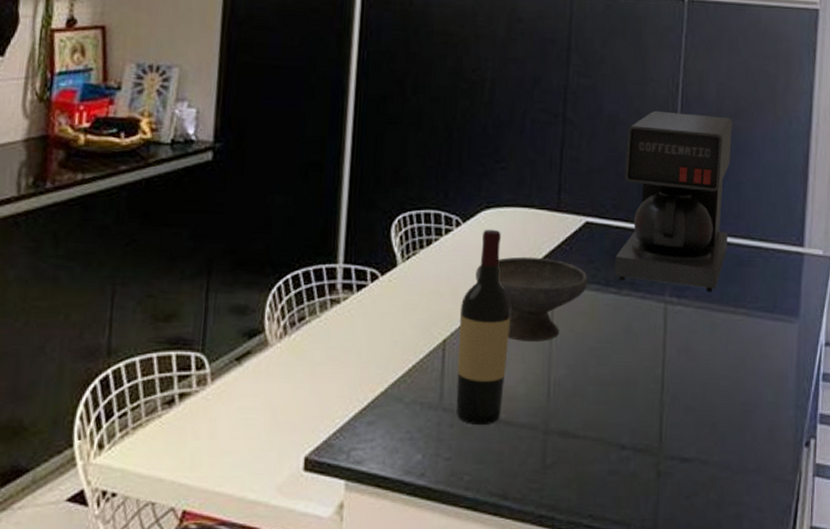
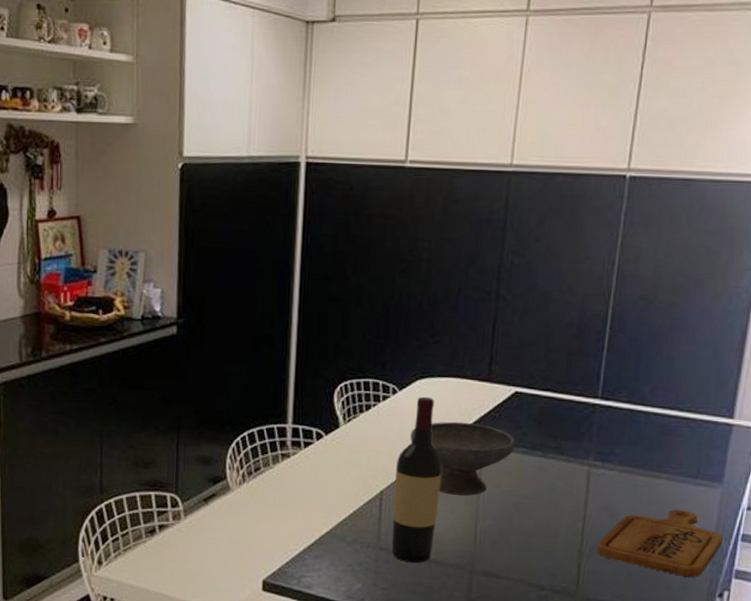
coffee maker: present [614,110,732,292] -> none [540,287,668,457]
cutting board: none [679,349,805,424] -> present [597,510,724,577]

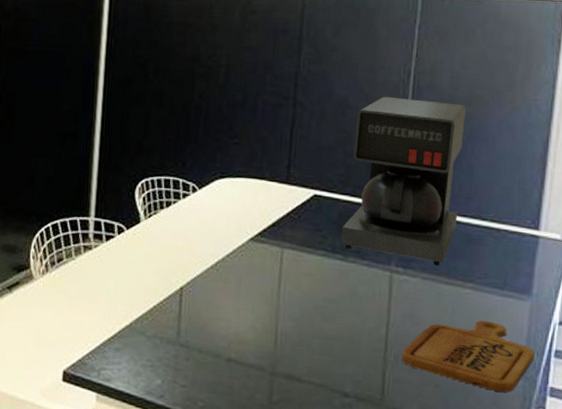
wine bottle: present [391,396,443,564] -> none [191,195,242,362]
bowl: present [410,421,515,496] -> none [210,221,315,296]
coffee maker: none [540,287,668,457] -> present [341,96,466,265]

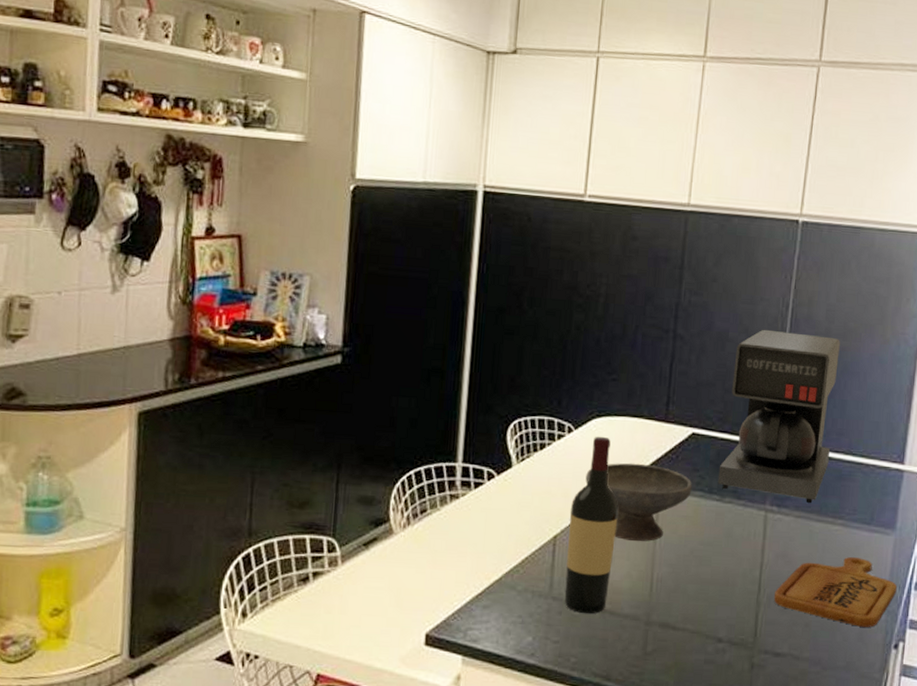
wine bottle: none [191,195,242,362] -> present [564,436,619,614]
bowl: none [210,221,315,296] -> present [585,463,692,541]

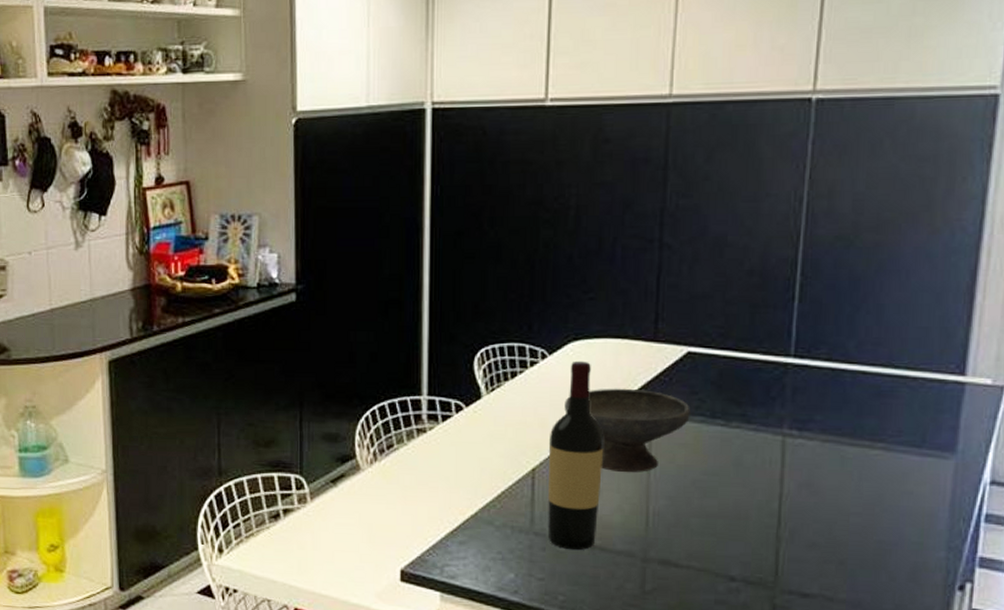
coffee maker: present [717,329,840,503] -> none [721,229,873,424]
cutting board: present [774,557,898,627] -> none [798,485,961,566]

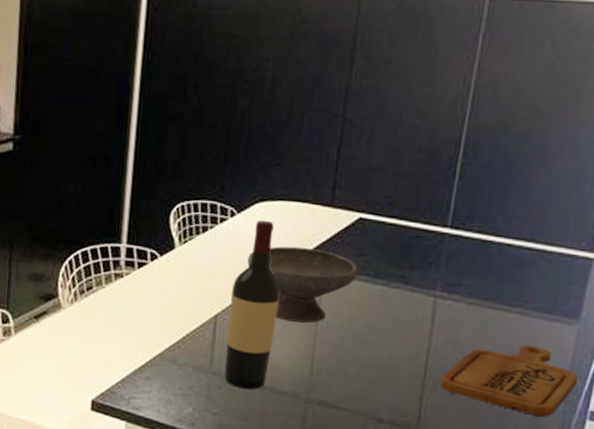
cutting board: none [798,485,961,566] -> present [441,345,579,417]

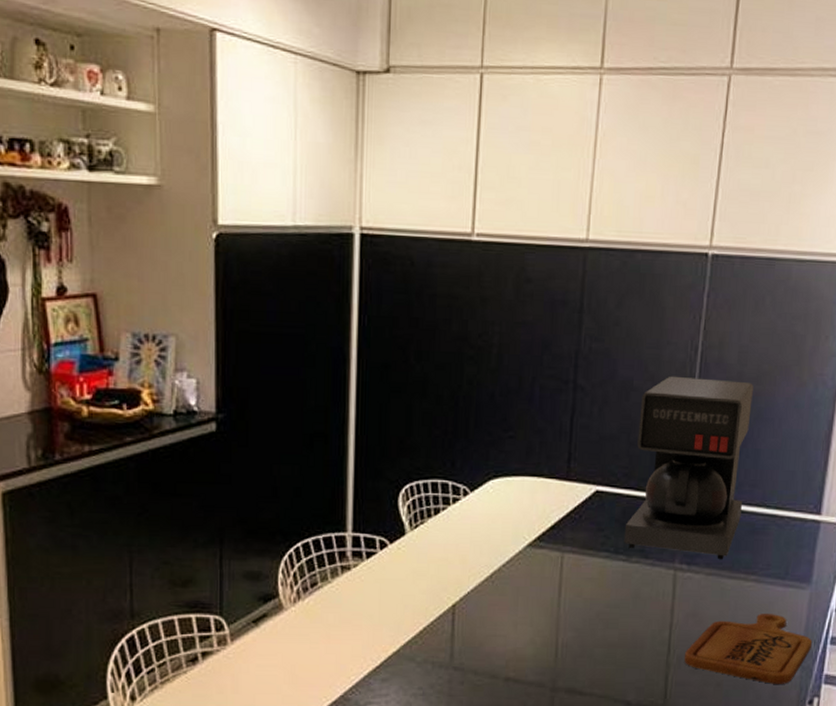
wine bottle: present [224,220,281,390] -> none [466,498,520,683]
bowl: present [247,246,358,323] -> none [484,525,597,606]
coffee maker: none [384,112,527,290] -> present [624,376,753,559]

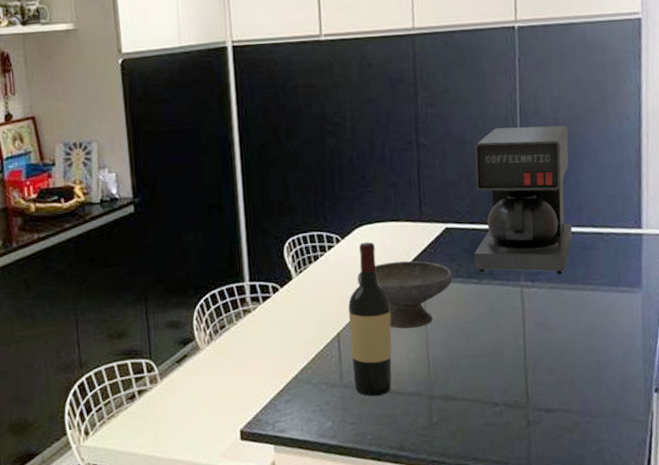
wine bottle: none [466,498,520,683] -> present [348,242,392,397]
bowl: none [484,525,597,606] -> present [357,261,453,329]
cutting board: present [684,614,813,684] -> none [540,316,651,377]

